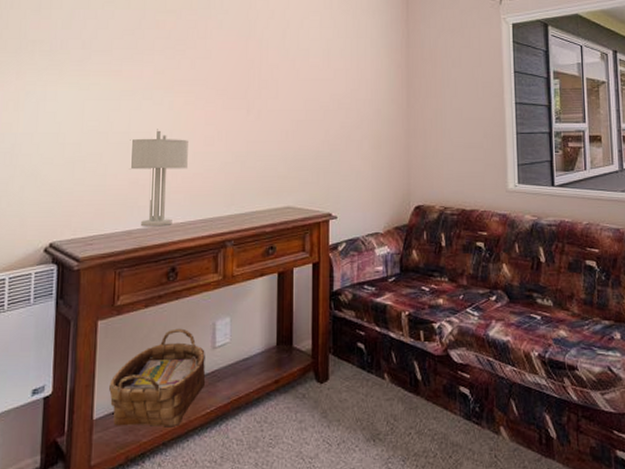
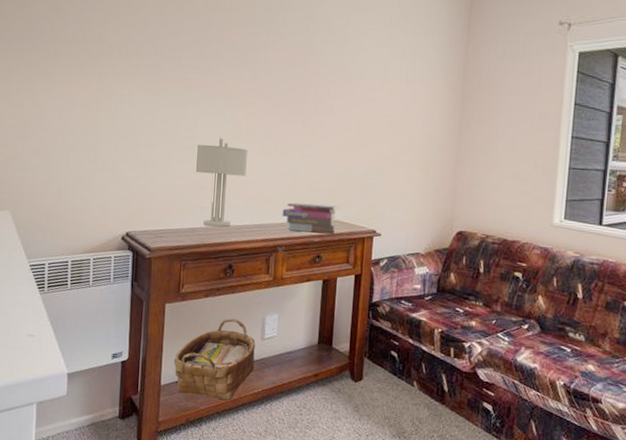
books: none [229,191,292,223] -> present [282,202,340,234]

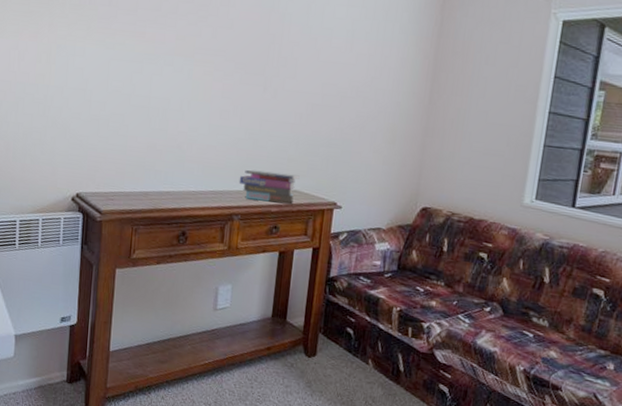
woven basket: present [174,318,255,401] -> none [124,287,208,370]
table lamp: present [194,136,247,228] -> none [148,96,205,193]

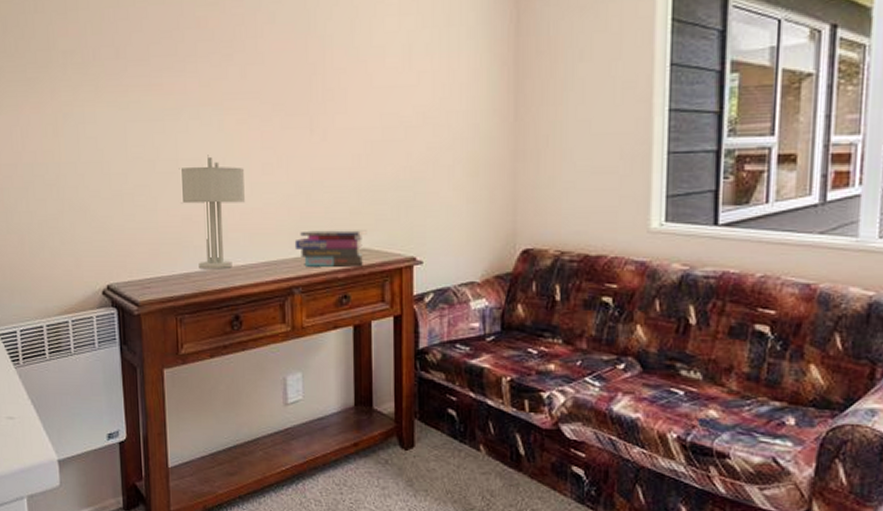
table lamp: none [148,96,205,193] -> present [179,155,245,270]

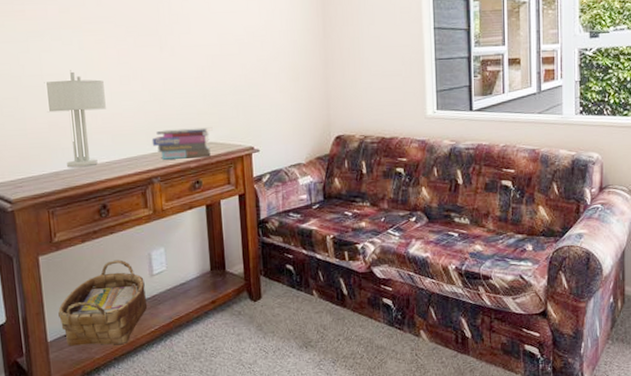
woven basket: none [181,381,279,482] -> present [58,259,148,346]

